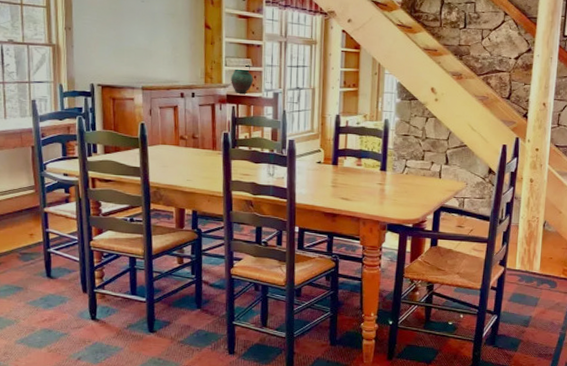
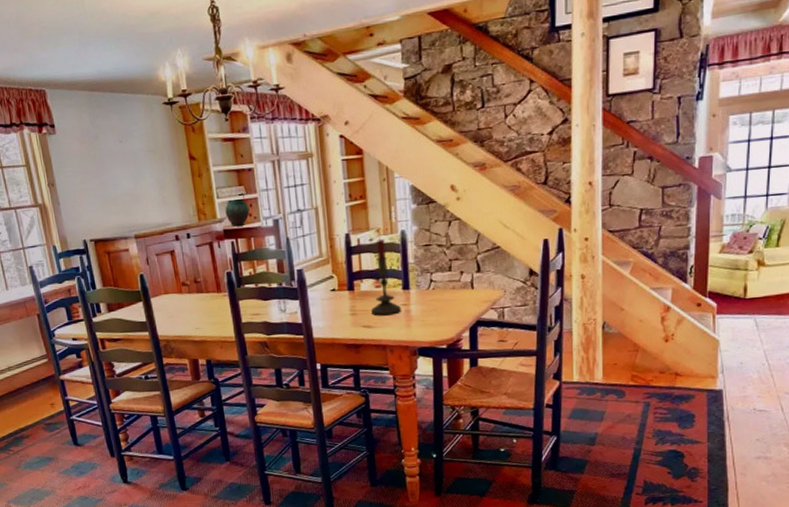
candle: none [351,122,377,192] -> present [371,237,401,316]

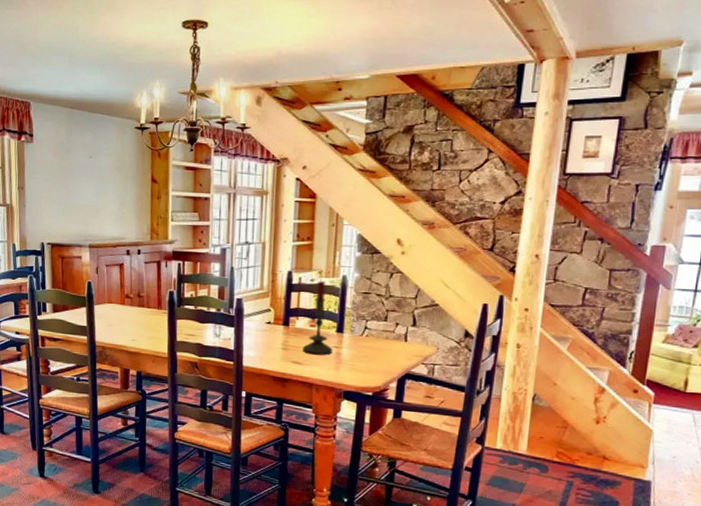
vase: present [225,192,250,226] -> none [177,217,200,250]

